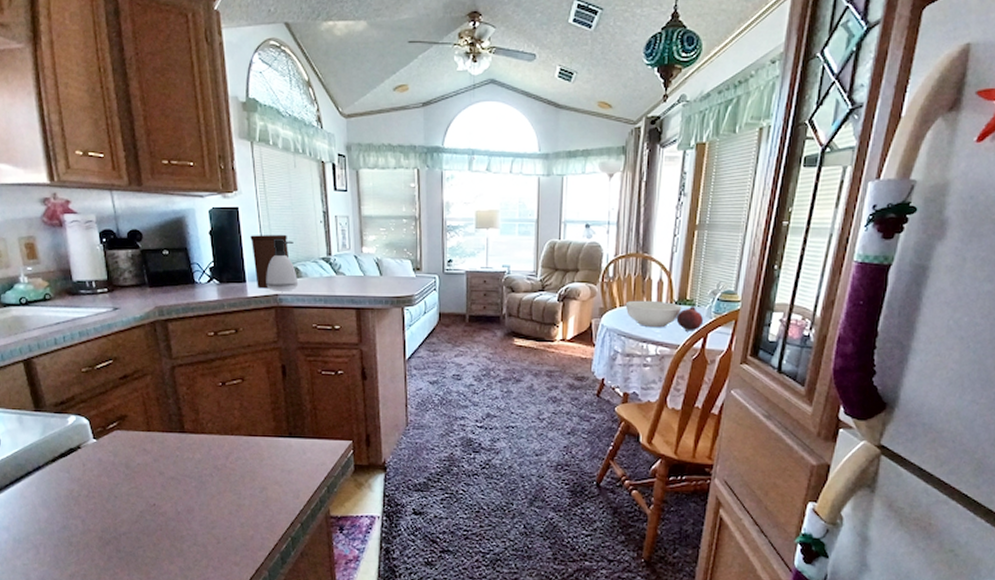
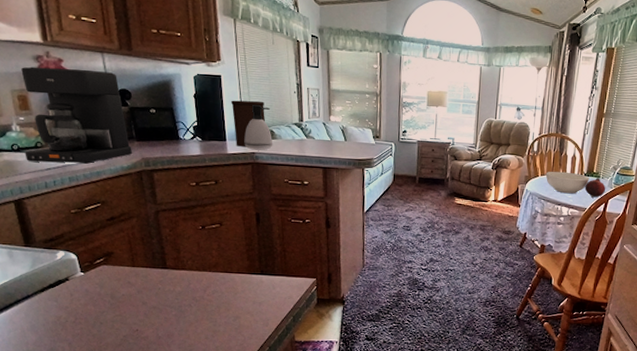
coffee maker: none [28,211,146,316] -> present [21,66,133,163]

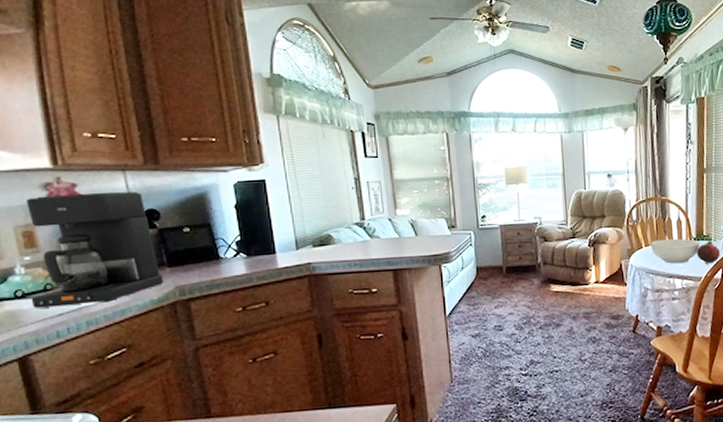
canister: present [231,100,265,147] -> none [279,202,320,258]
soap dispenser: present [244,104,273,151] -> none [297,207,332,260]

